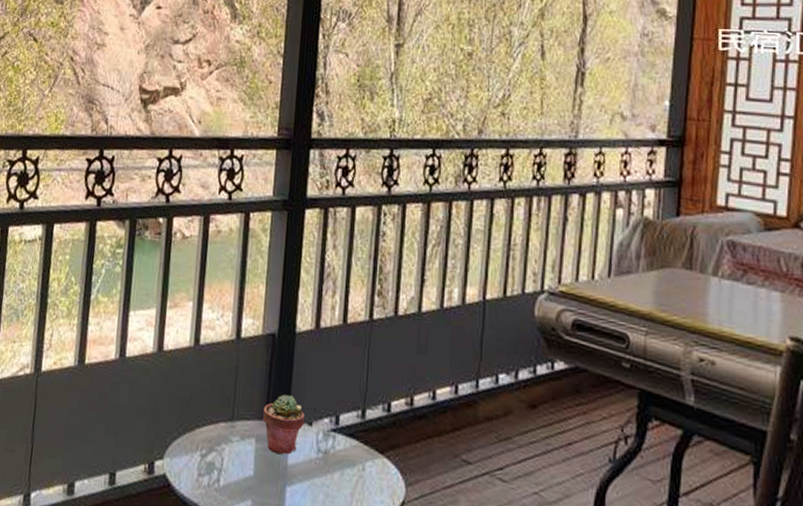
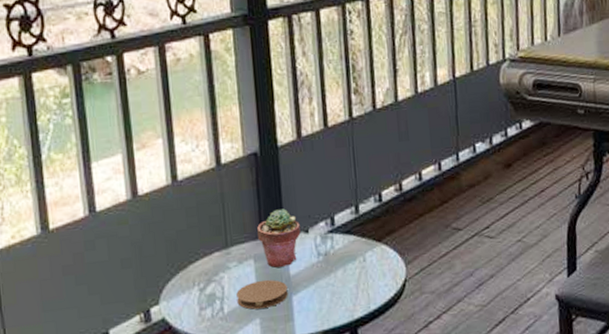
coaster: none [233,461,283,492] -> present [236,279,288,310]

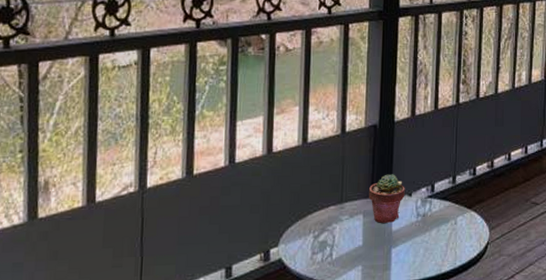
coaster: present [236,279,288,310] -> none [344,233,389,257]

